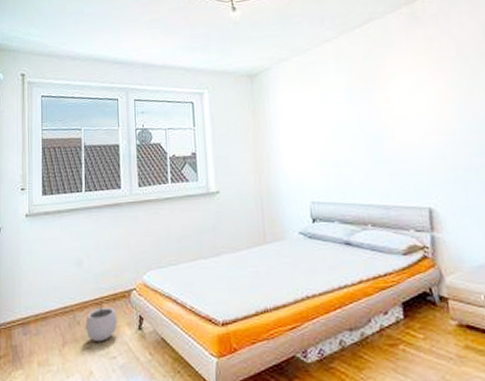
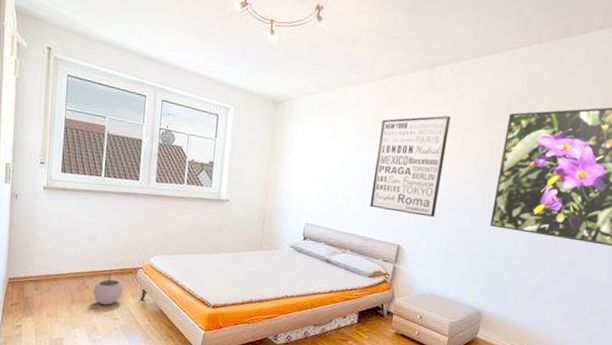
wall art: none [371,48,465,169] -> present [370,115,451,217]

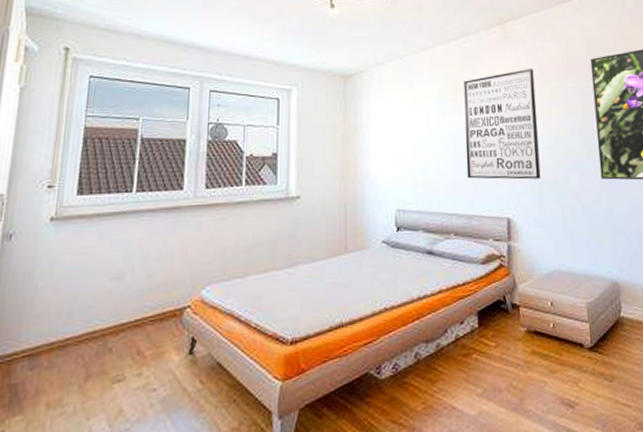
plant pot: present [93,273,123,305] -> none [119,322,163,373]

